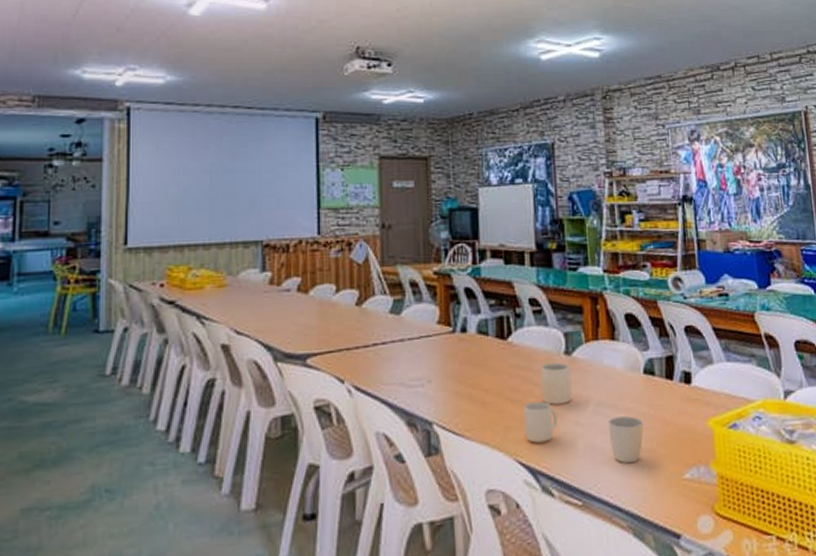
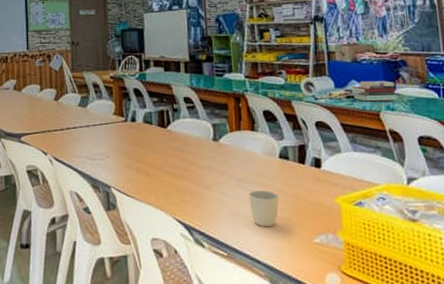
cup: present [524,401,558,443] -> none [180,175,208,206]
mug: present [539,362,572,405] -> none [192,146,219,179]
books: none [724,274,773,301] -> present [351,81,397,102]

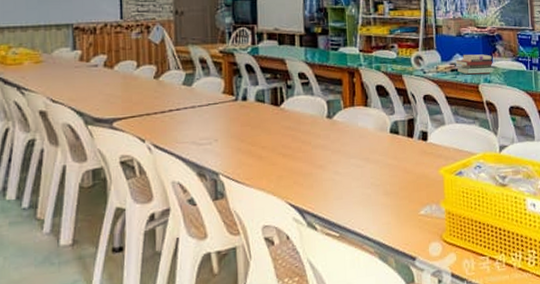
cup: present [248,191,279,227] -> none [361,166,389,204]

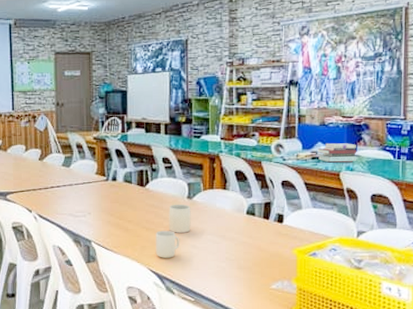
cup: none [294,155,321,189] -> present [156,230,180,258]
mug: none [306,124,332,159] -> present [168,204,191,233]

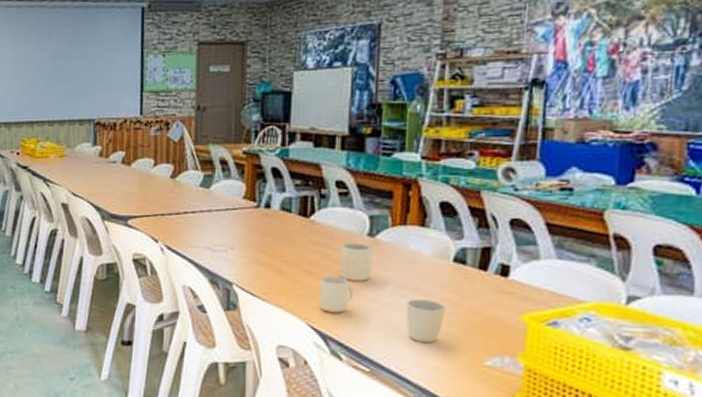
cup: none [217,244,243,276] -> present [405,299,446,343]
books: present [317,143,357,163] -> none [569,169,635,198]

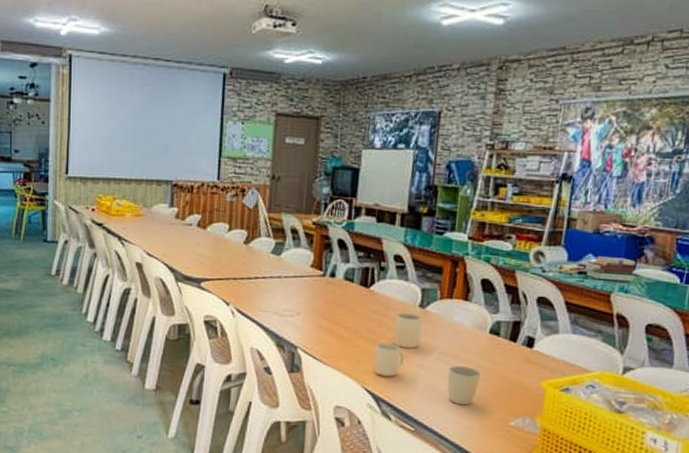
books: none [569,169,635,198] -> present [586,256,636,283]

